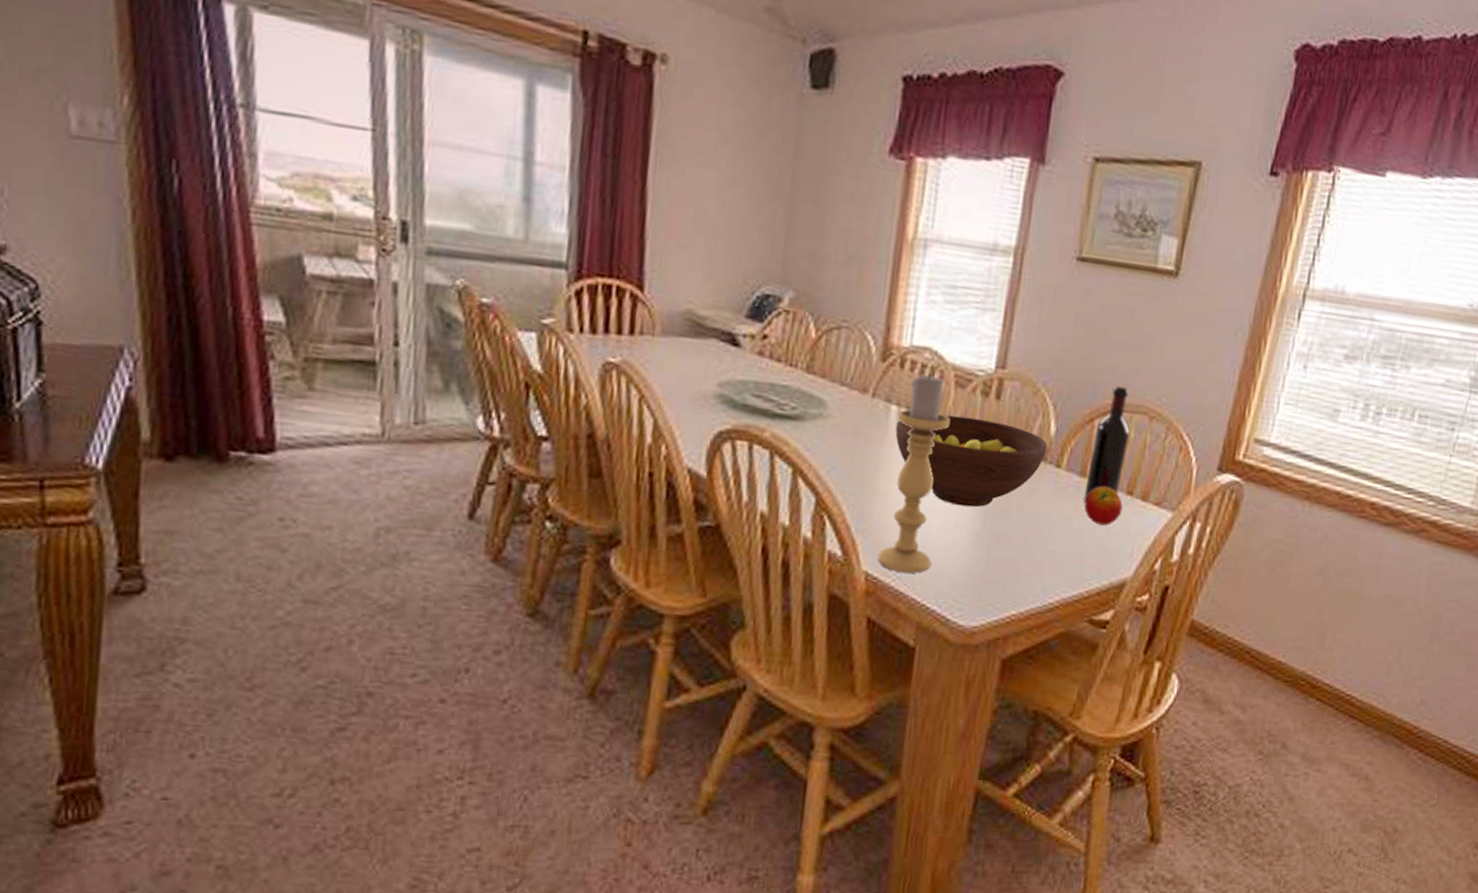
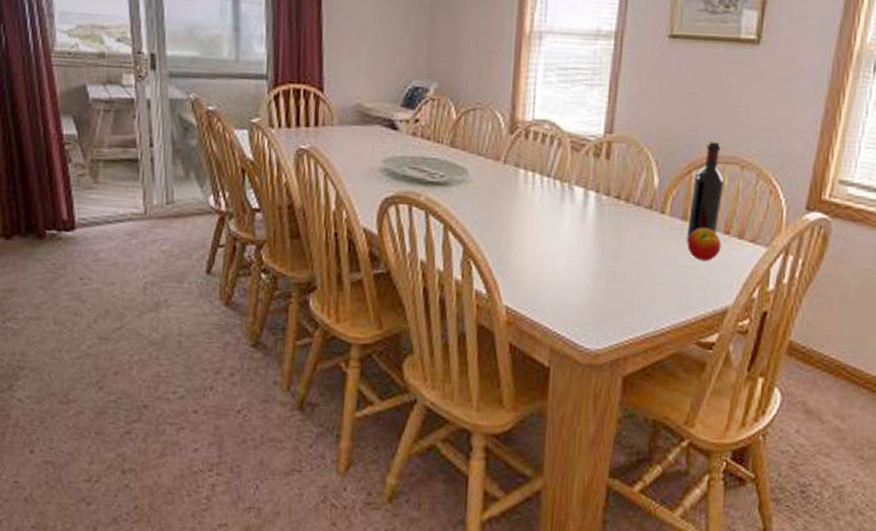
candle holder: present [877,372,951,573] -> none [515,140,569,306]
fruit bowl: present [895,414,1047,508] -> none [524,174,652,250]

